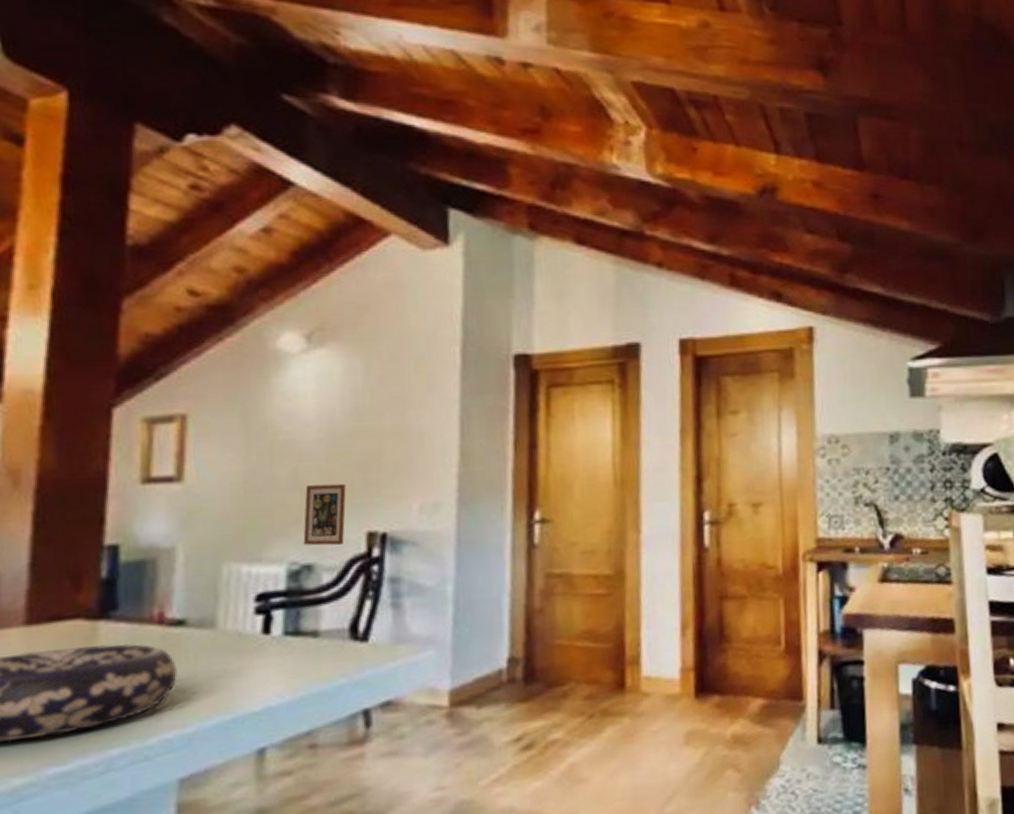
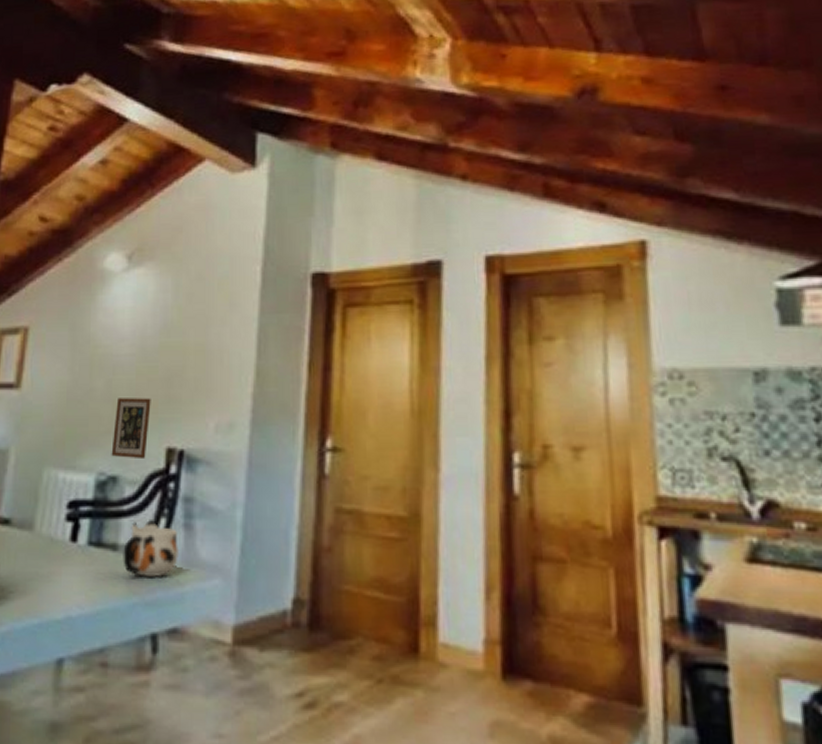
mug: none [325,603,389,658] -> present [123,520,180,577]

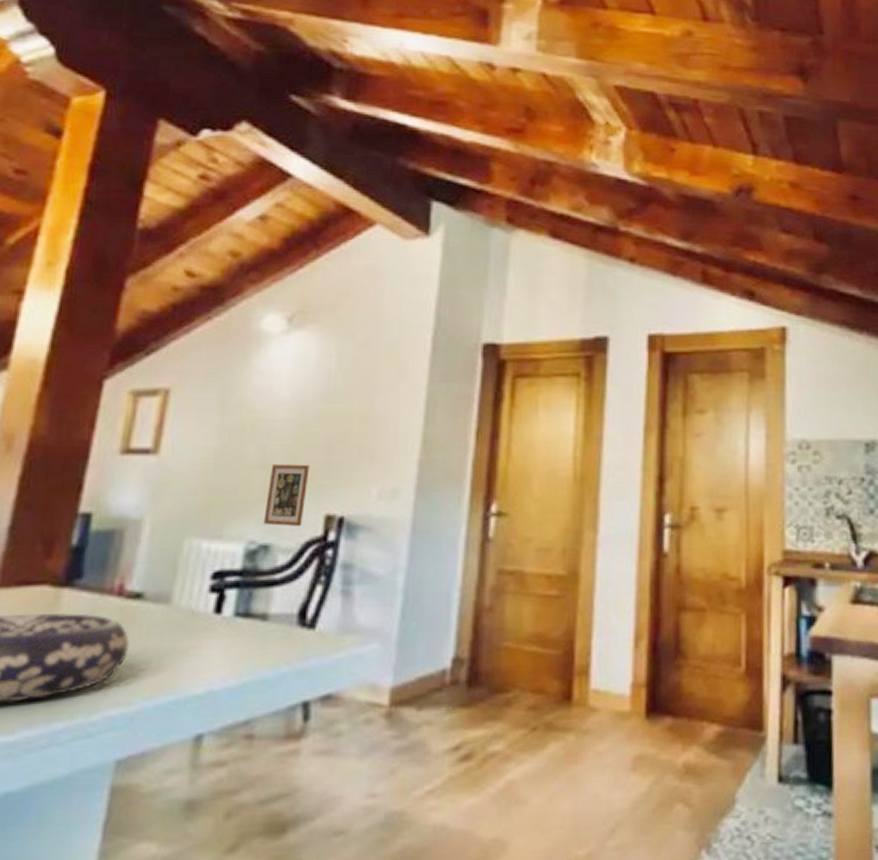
mug: present [123,520,180,577] -> none [273,588,337,645]

